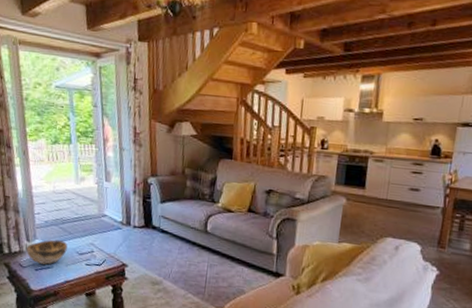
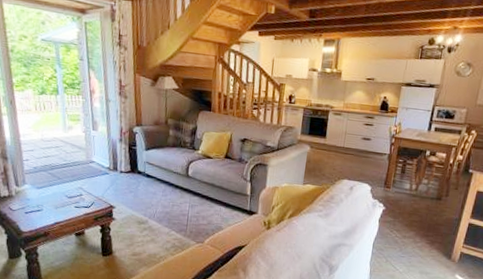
decorative bowl: present [26,240,67,265] -> none [16,184,57,208]

